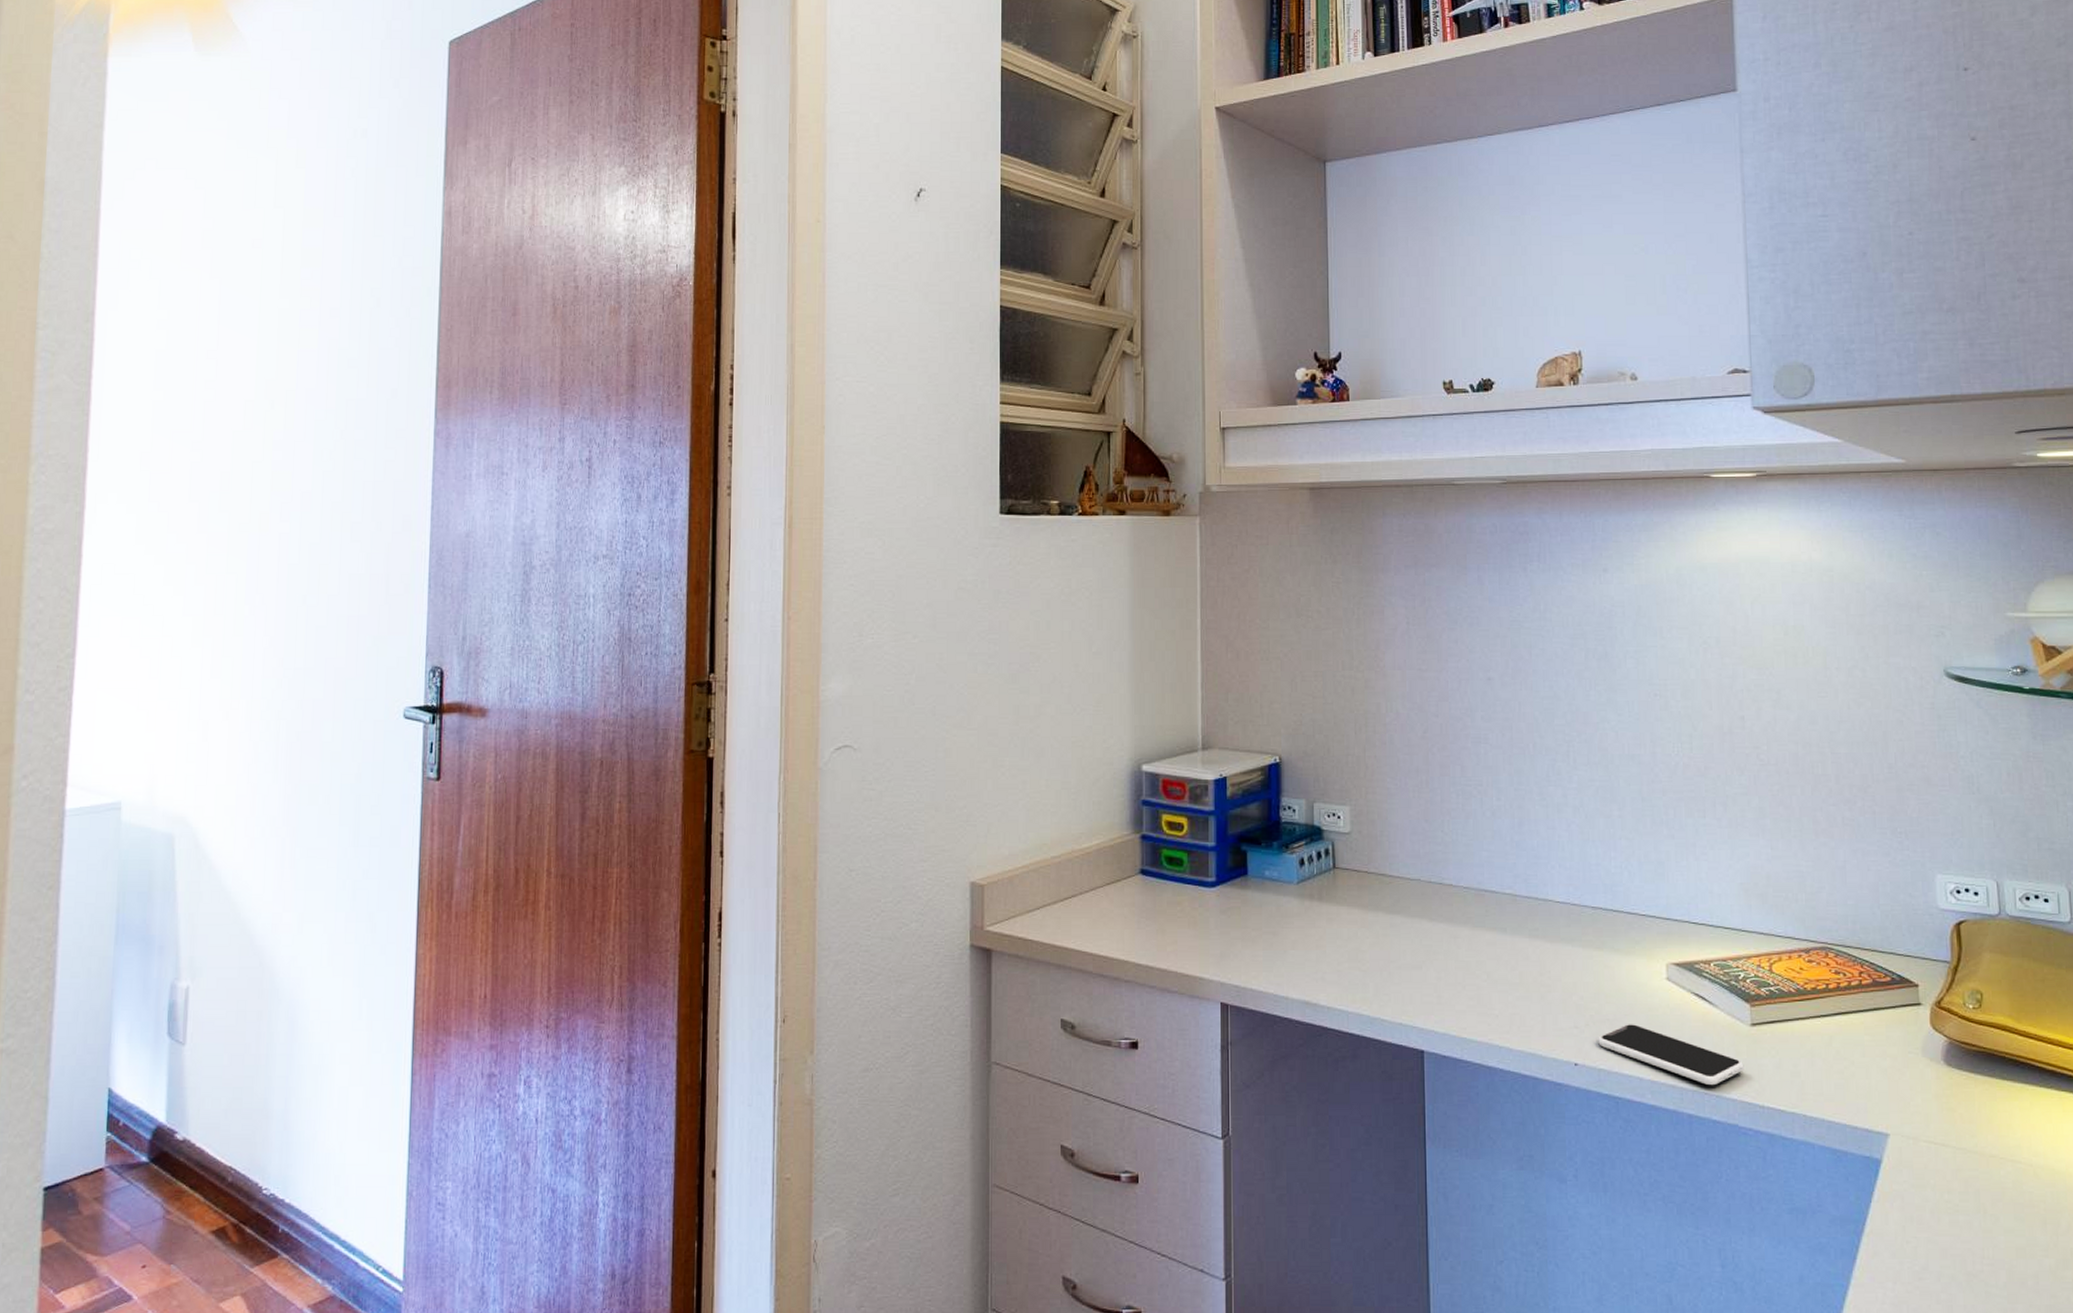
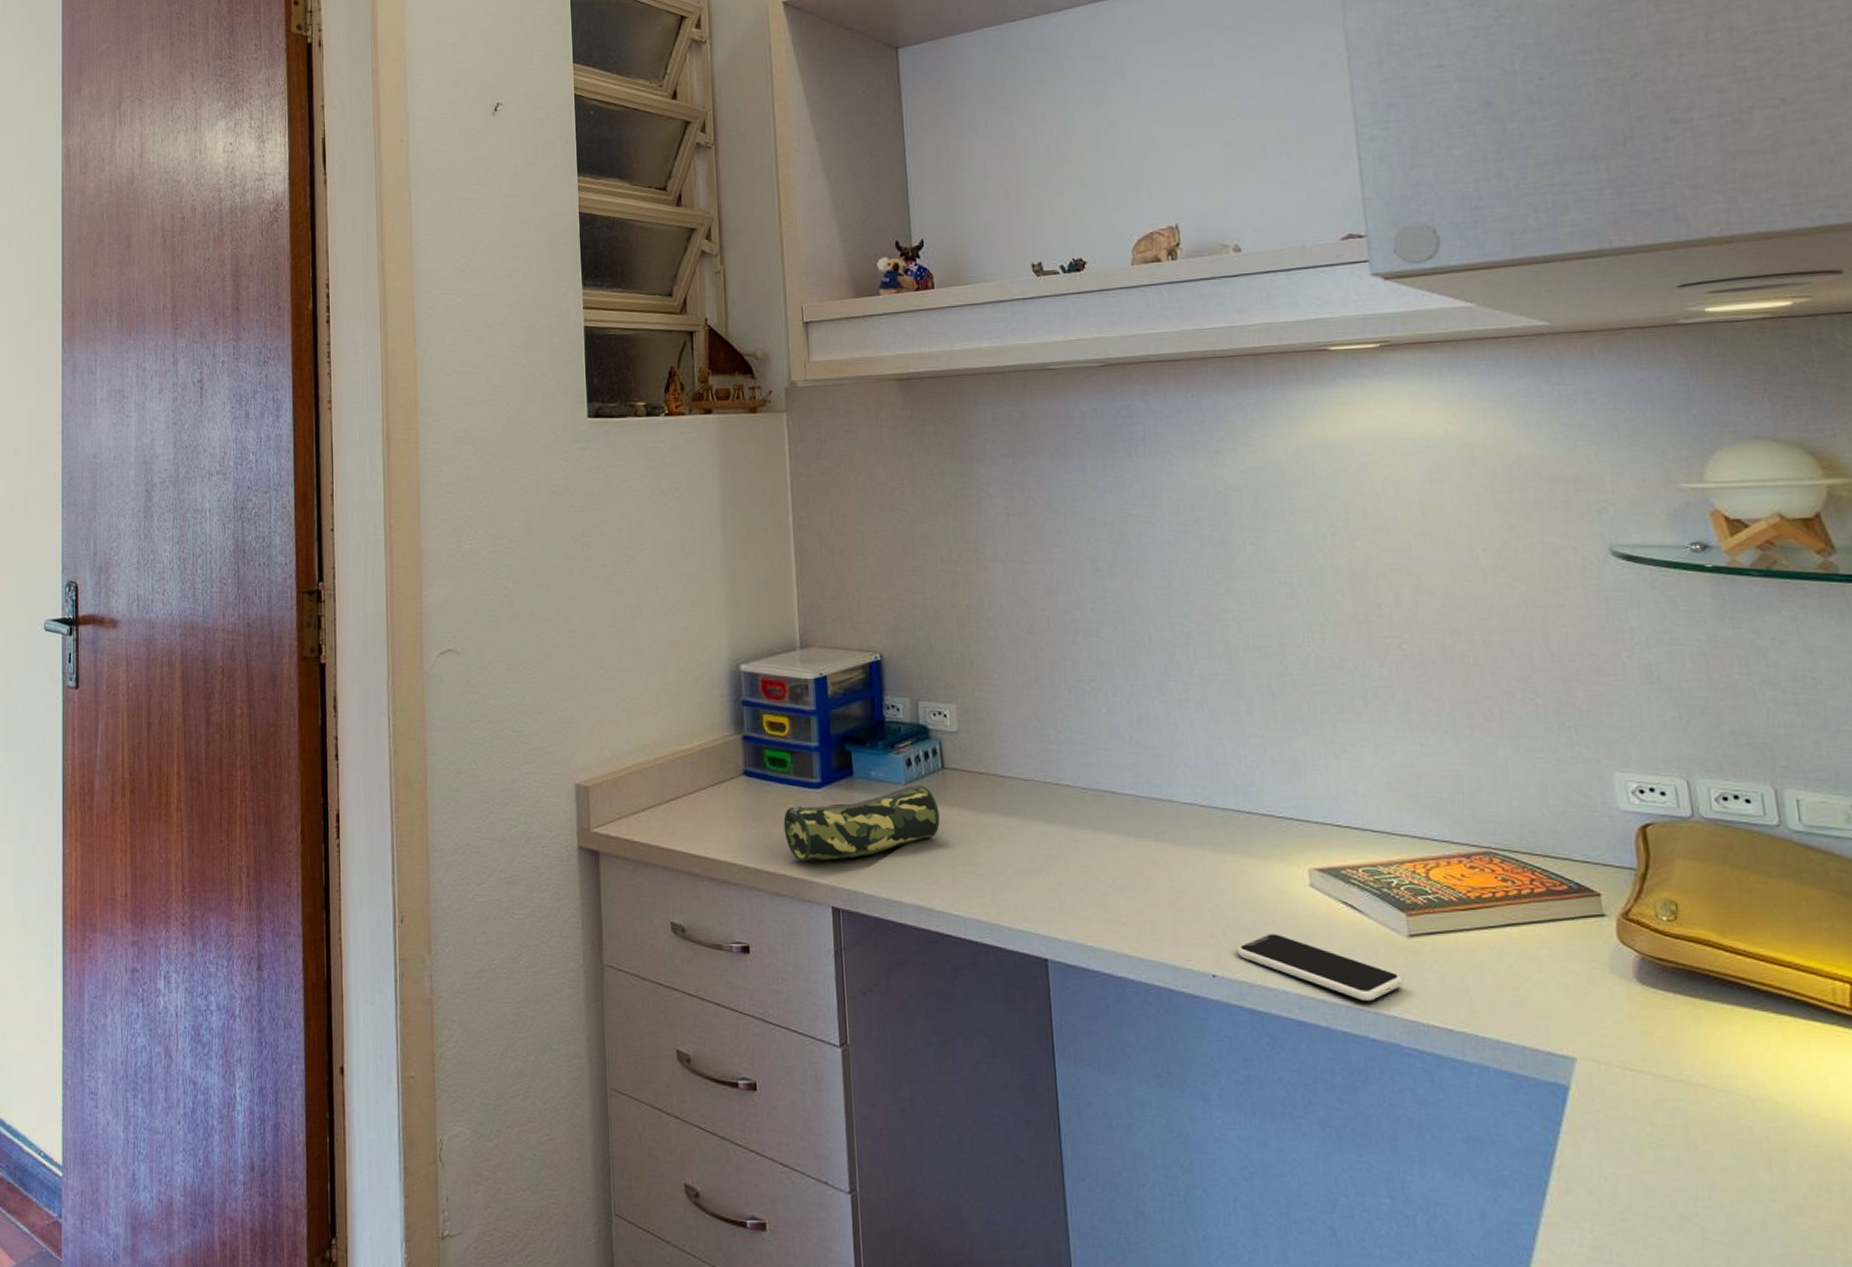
pencil case: none [1177,884,1329,959] -> present [783,785,940,862]

